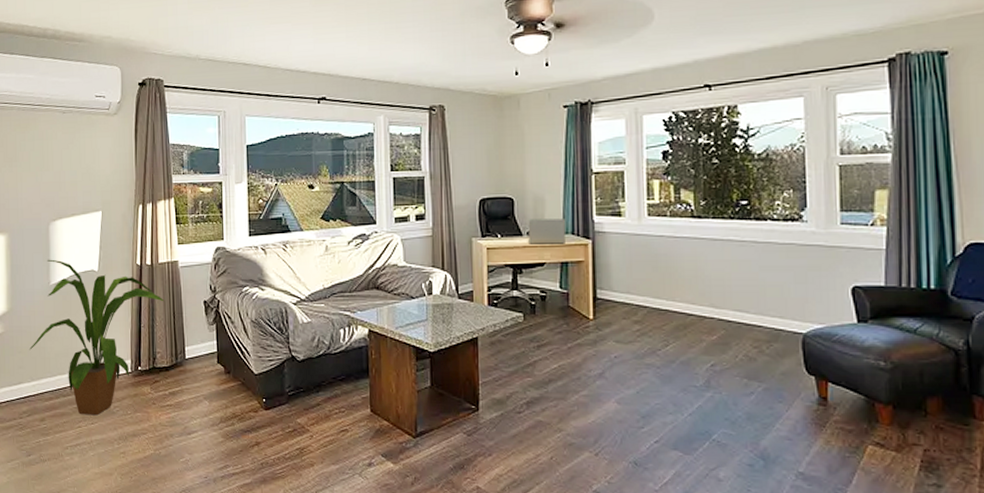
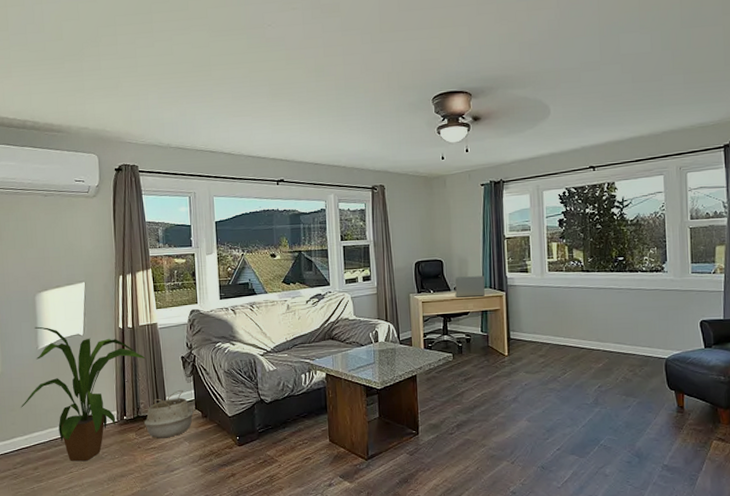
woven basket: none [161,340,215,395] -> present [144,390,194,438]

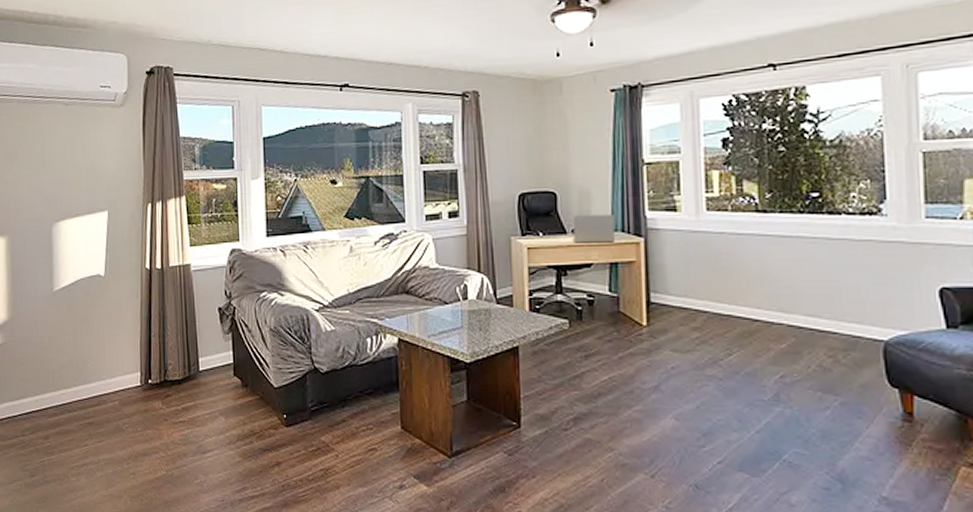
house plant: present [21,326,146,462] -> none [32,263,176,433]
woven basket: present [144,390,194,438] -> none [173,351,231,411]

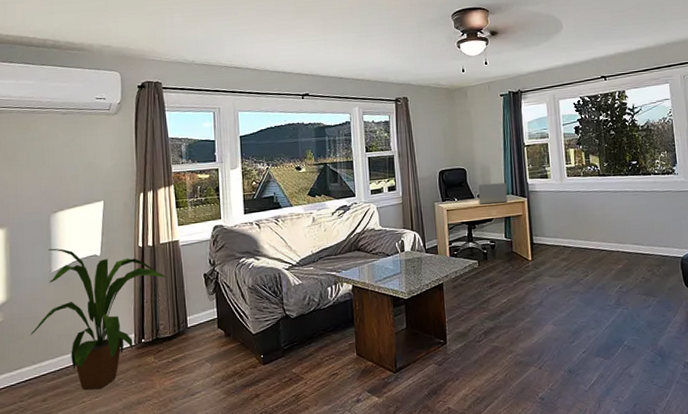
house plant: none [32,263,176,433] -> present [30,248,166,390]

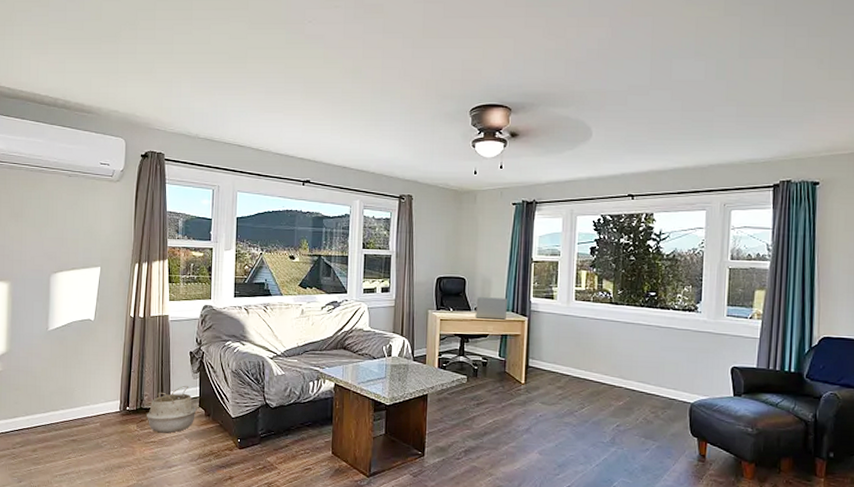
house plant: present [30,248,166,390] -> none [26,307,154,449]
woven basket: none [164,309,216,361] -> present [147,386,197,433]

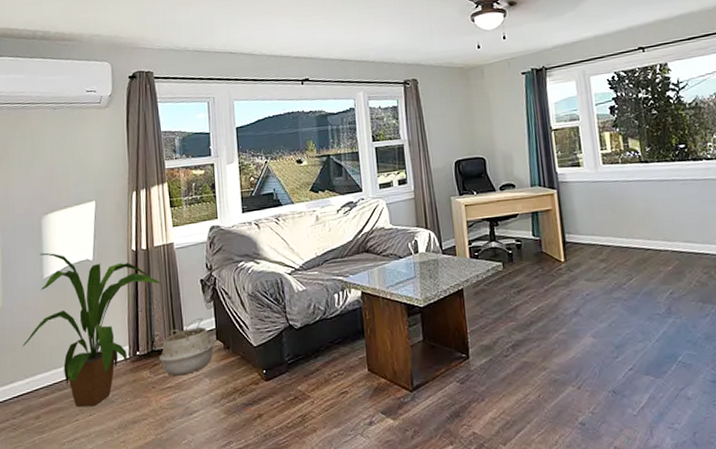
house plant: none [26,307,154,449] -> present [23,252,161,407]
laptop: present [475,297,507,320] -> none [499,172,534,199]

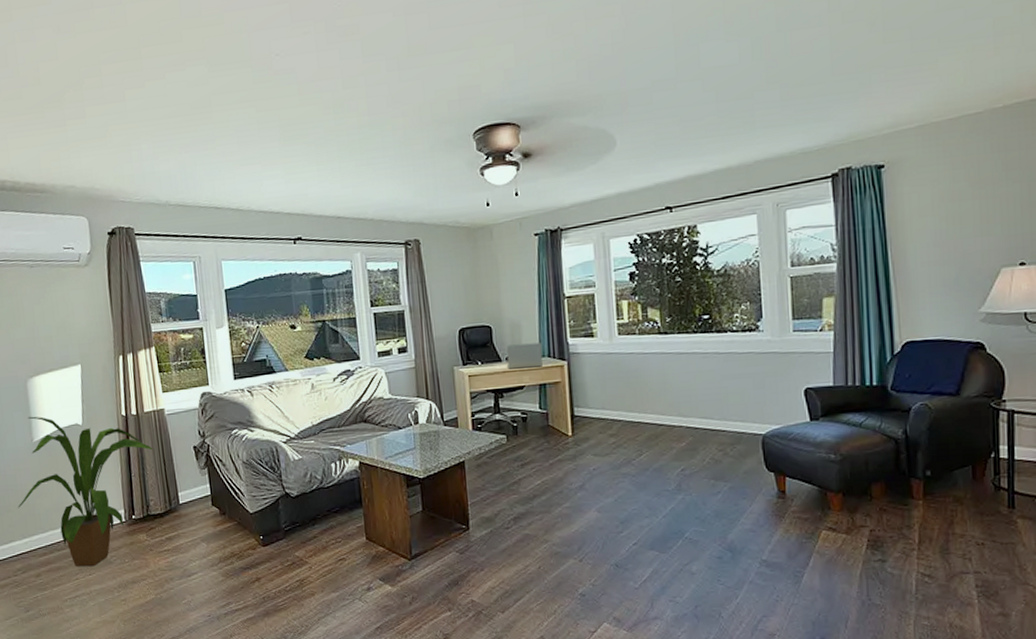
woven basket: present [160,318,214,376] -> none [155,484,210,540]
laptop: none [499,172,534,199] -> present [506,342,543,369]

